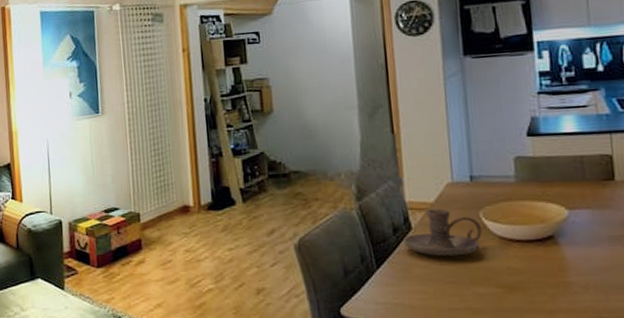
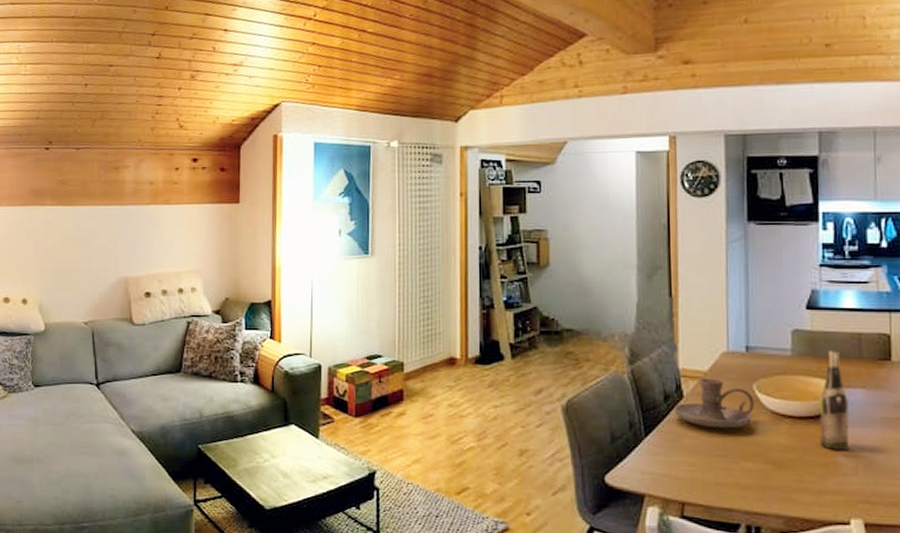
wine bottle: none [546,174,578,270] -> present [819,351,849,450]

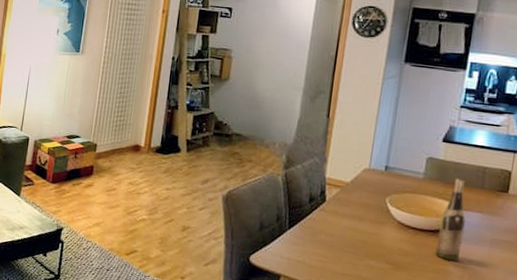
candle holder: present [674,378,755,429] -> none [316,187,386,232]

